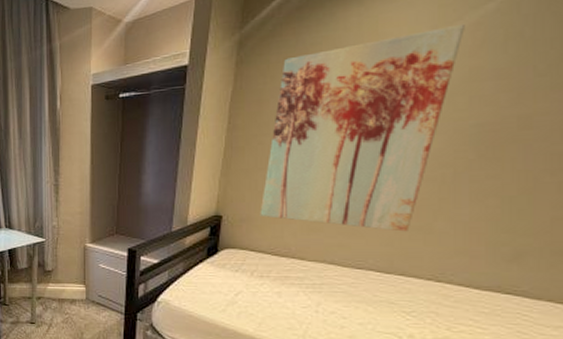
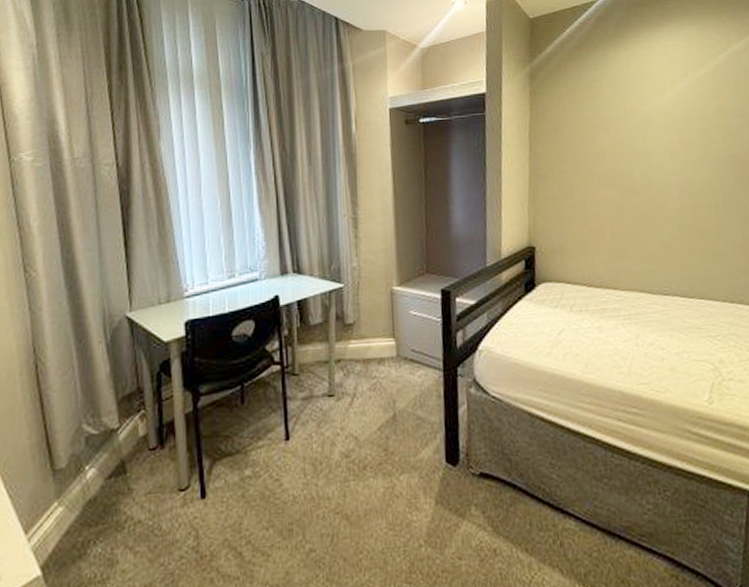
wall art: present [260,23,465,232] -> none [570,70,707,255]

